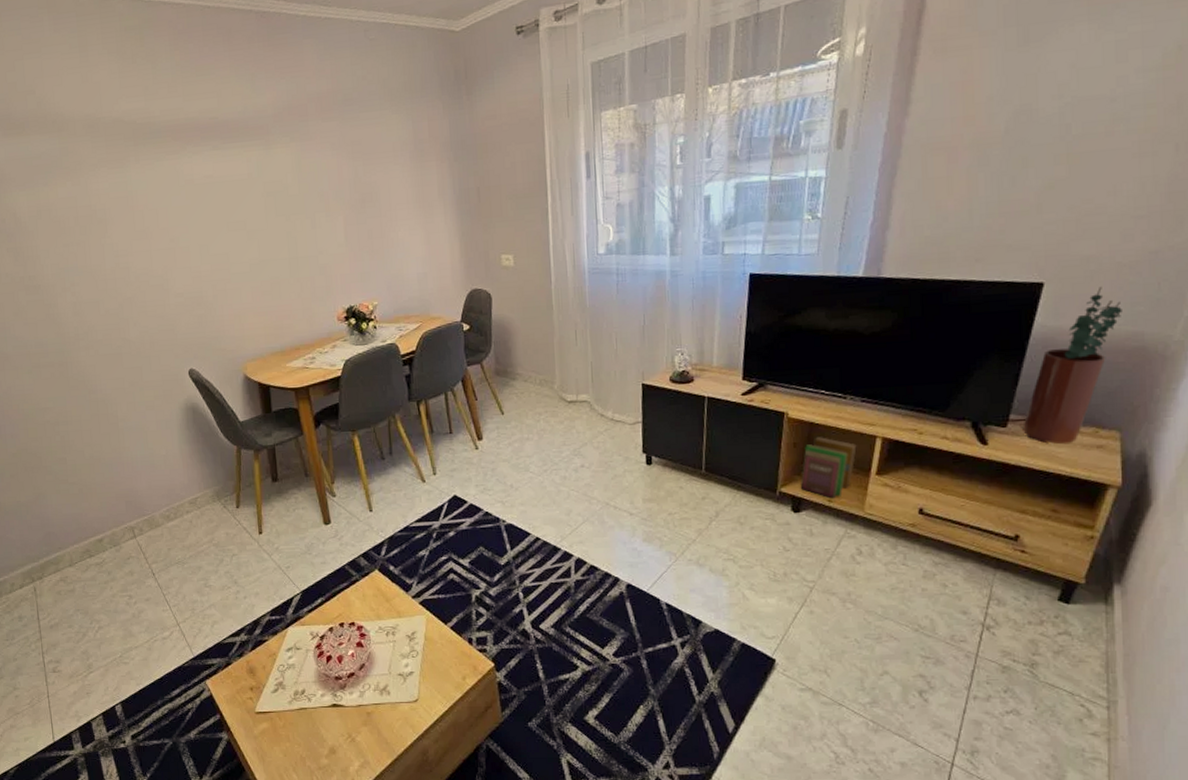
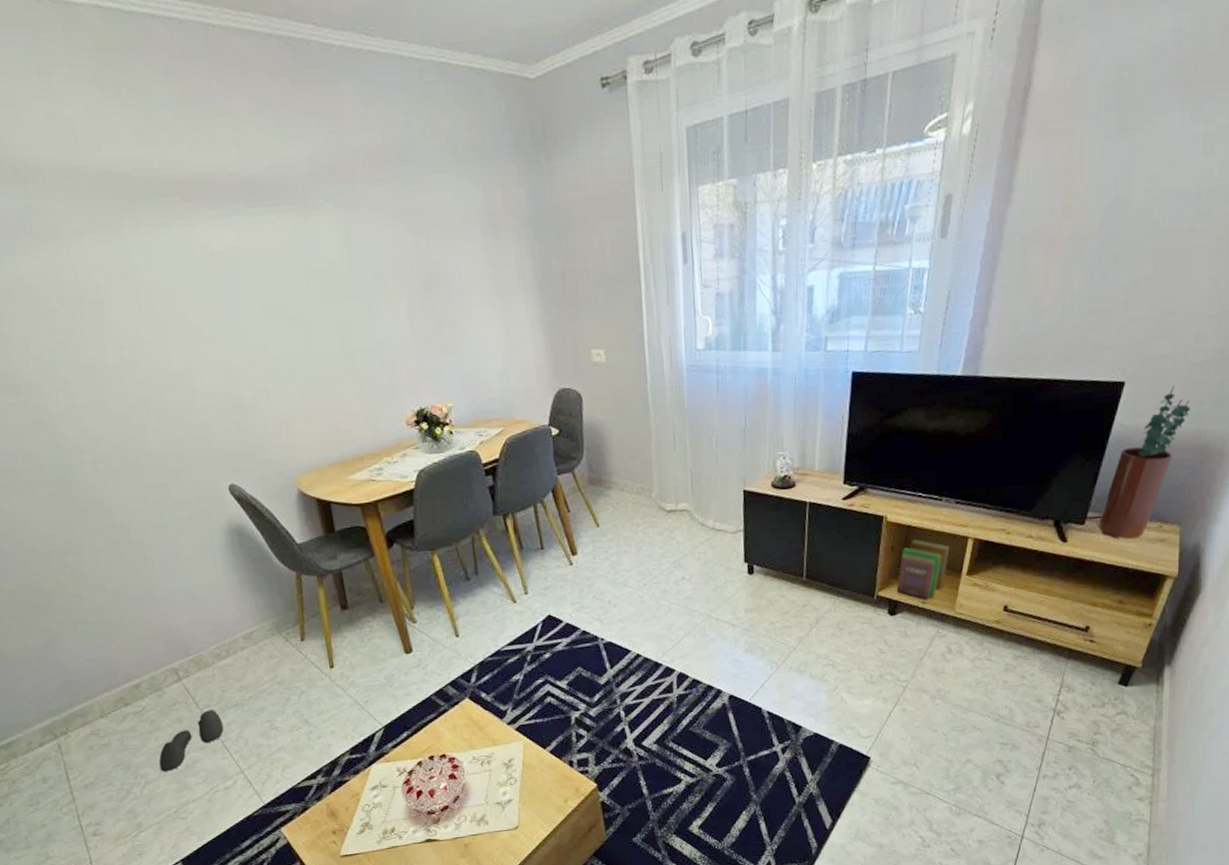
slippers: none [111,566,167,619] -> present [158,710,224,772]

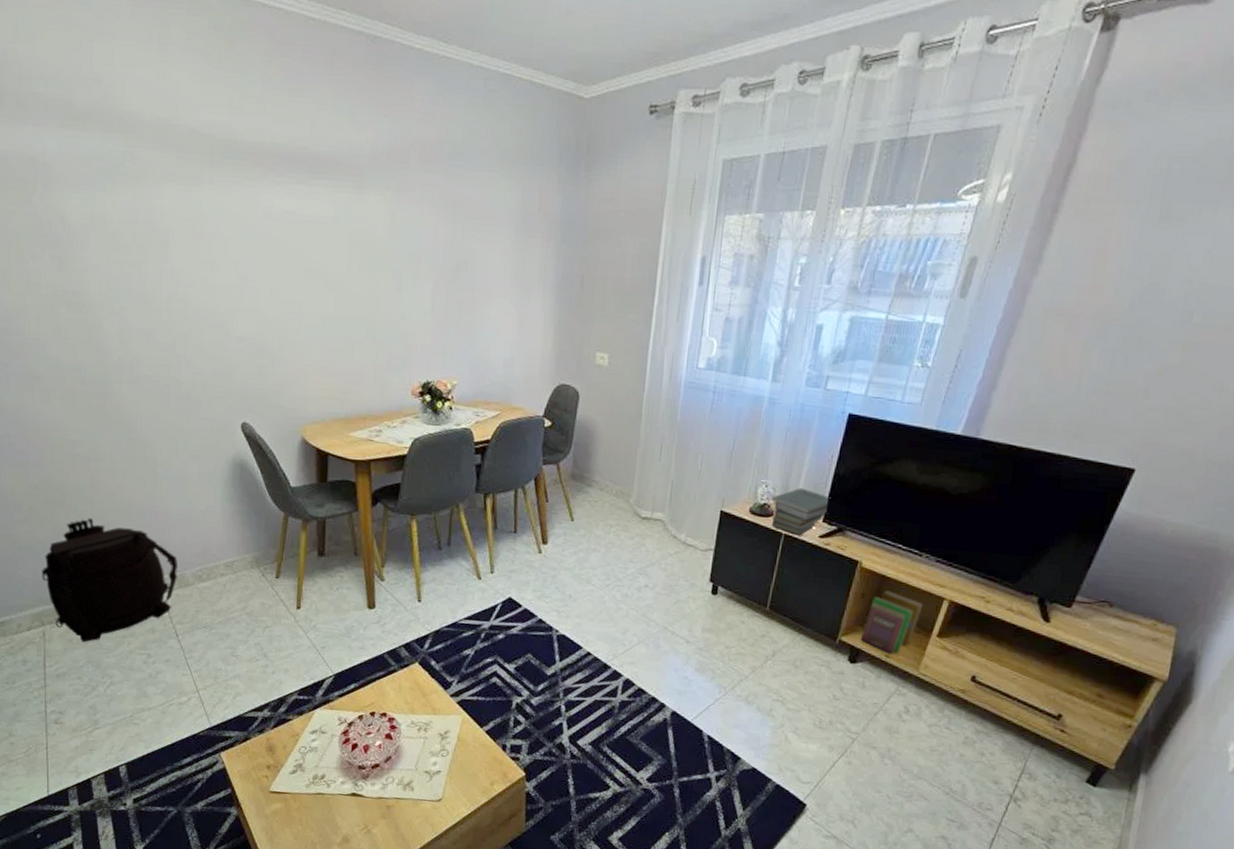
backpack: none [40,616,195,747] -> present [41,518,178,643]
slippers: present [158,710,224,772] -> none [126,626,190,677]
books: none [790,453,848,502] -> present [771,487,831,536]
vase: present [1098,385,1190,540] -> none [1085,481,1204,633]

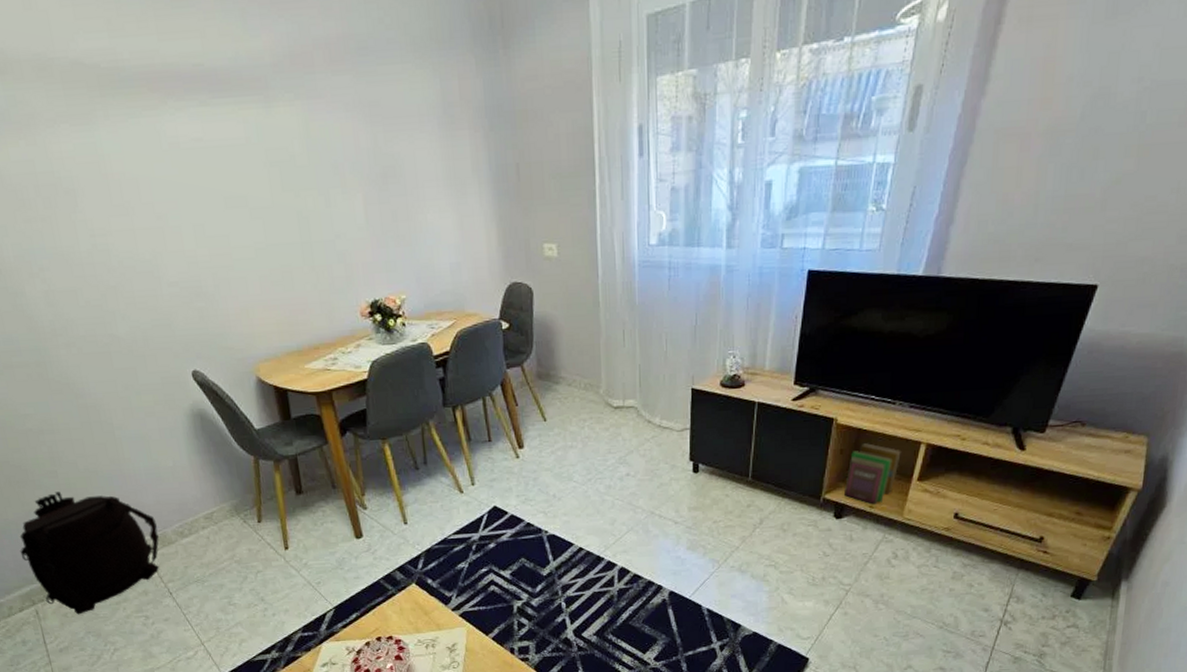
books: present [771,487,831,536] -> none [740,353,800,402]

